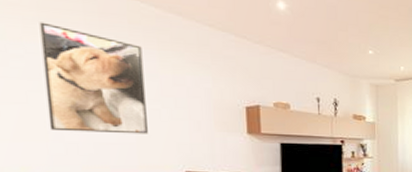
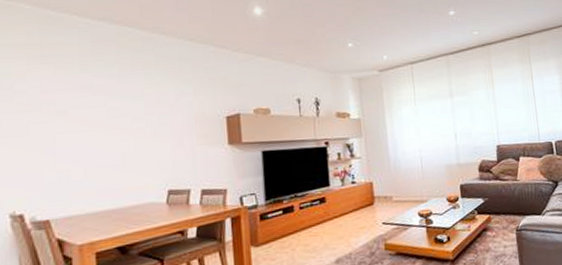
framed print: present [39,22,148,134] -> none [41,57,133,160]

